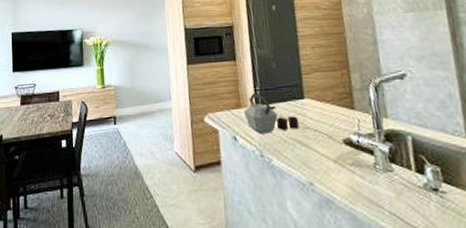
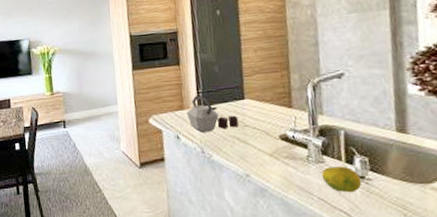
fruit: none [391,176,437,207] -> present [321,166,362,193]

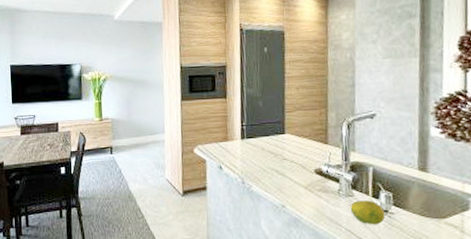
kettle: present [186,95,239,133] -> none [230,127,279,164]

